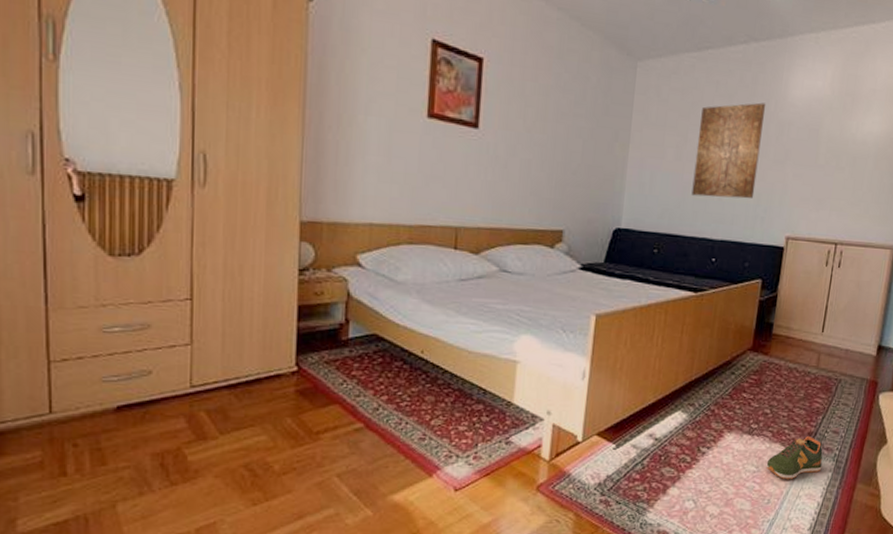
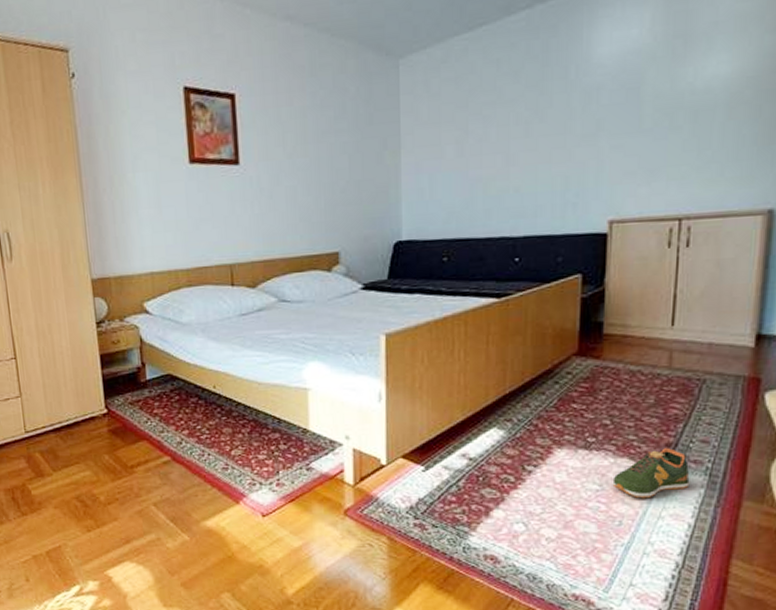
wall art: present [691,102,766,199] -> none [481,71,564,193]

